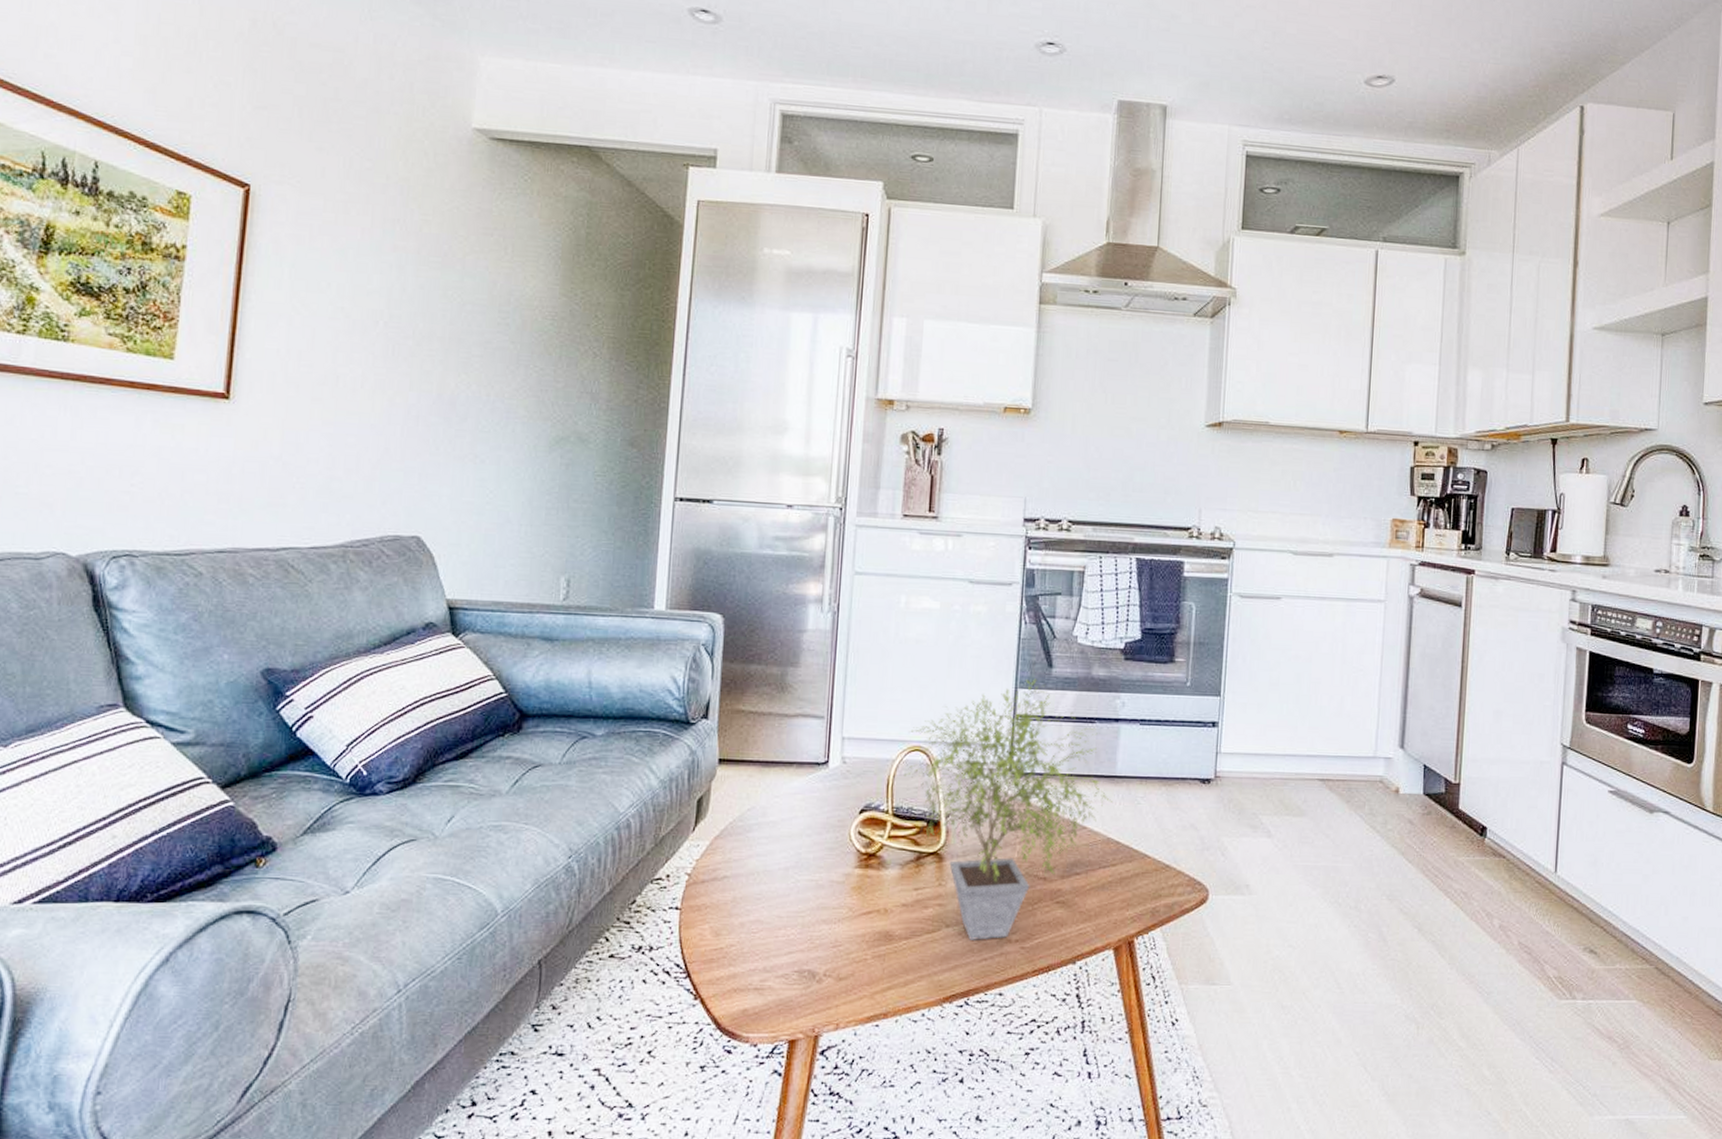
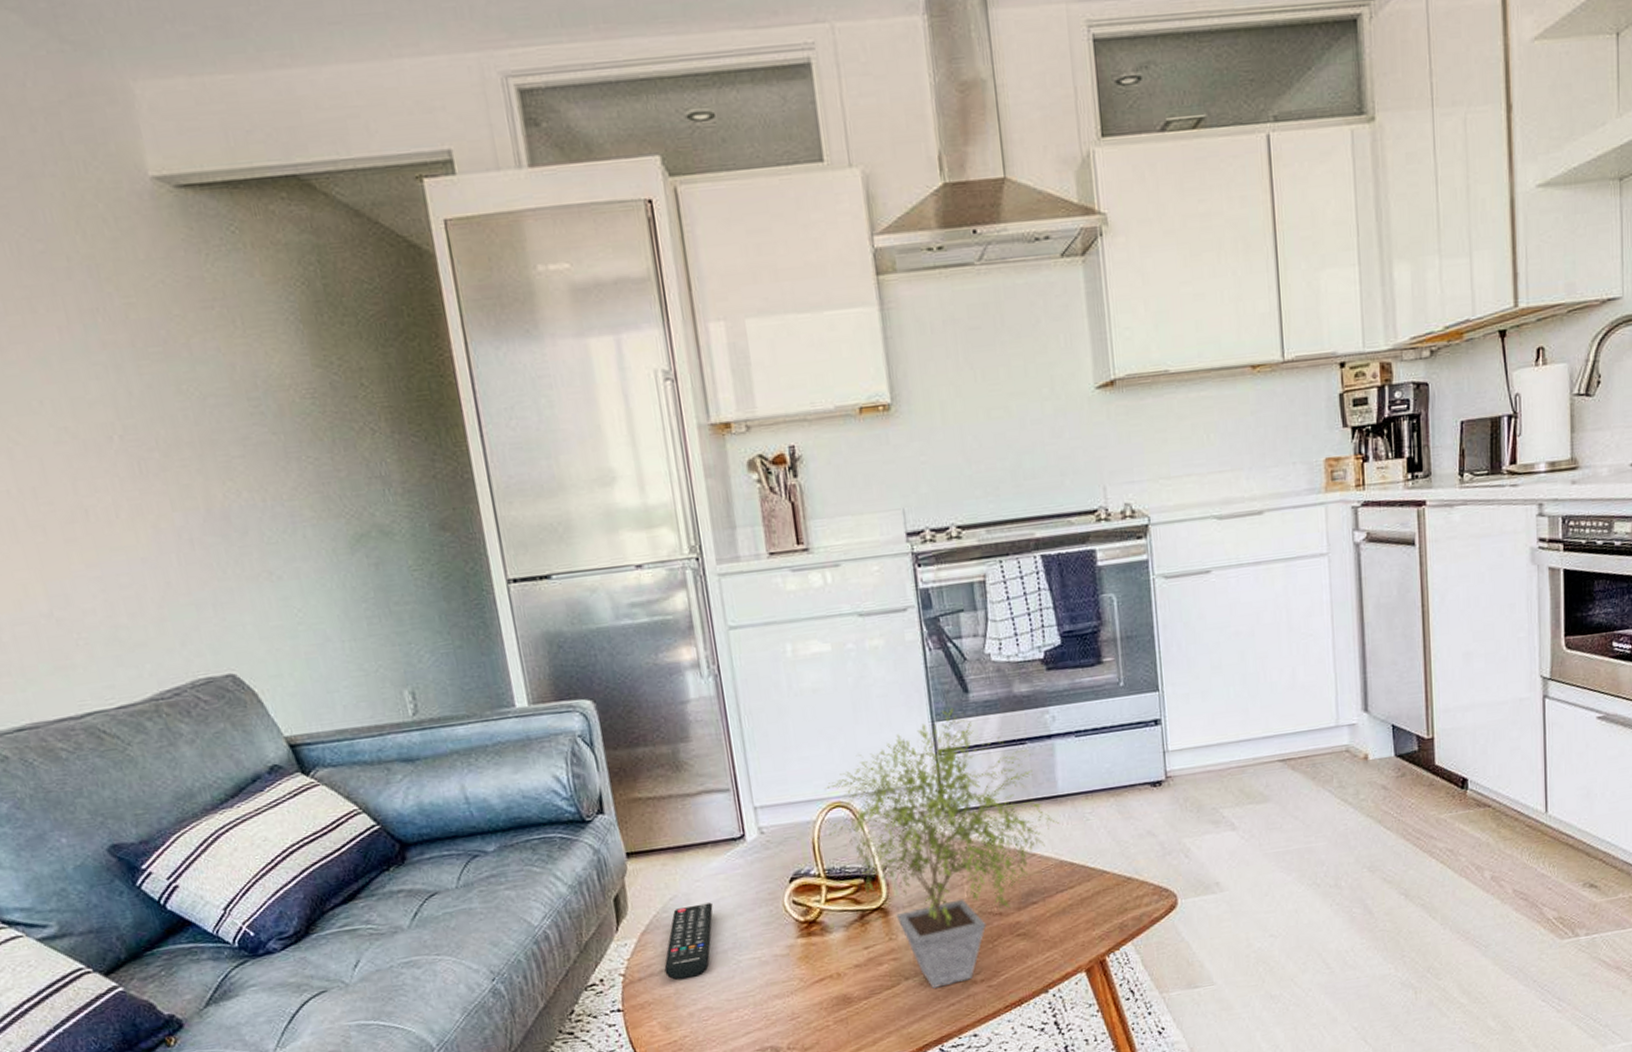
remote control: none [727,819,785,889] -> present [664,902,713,980]

